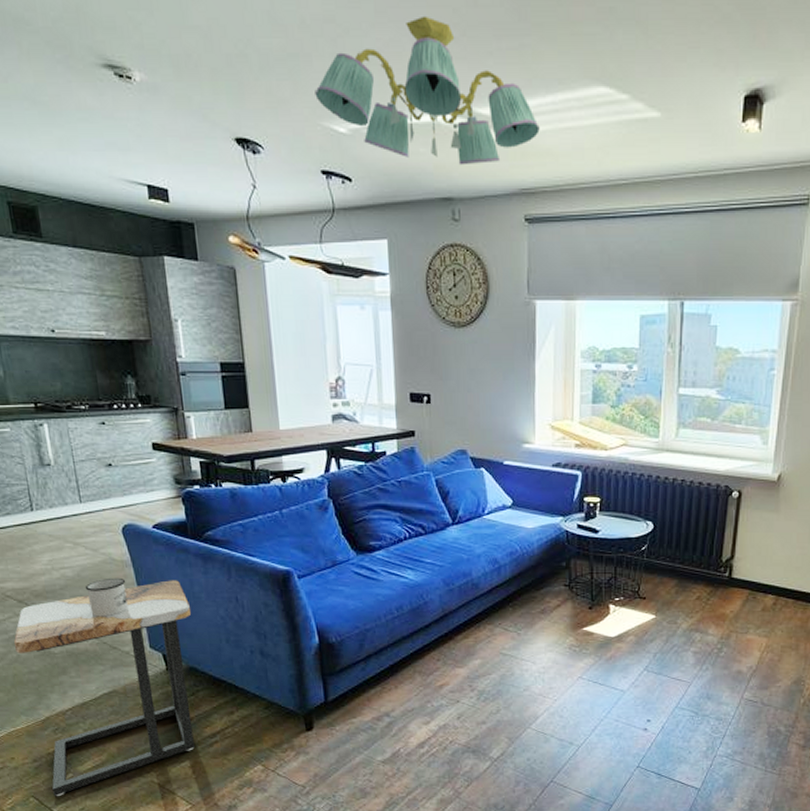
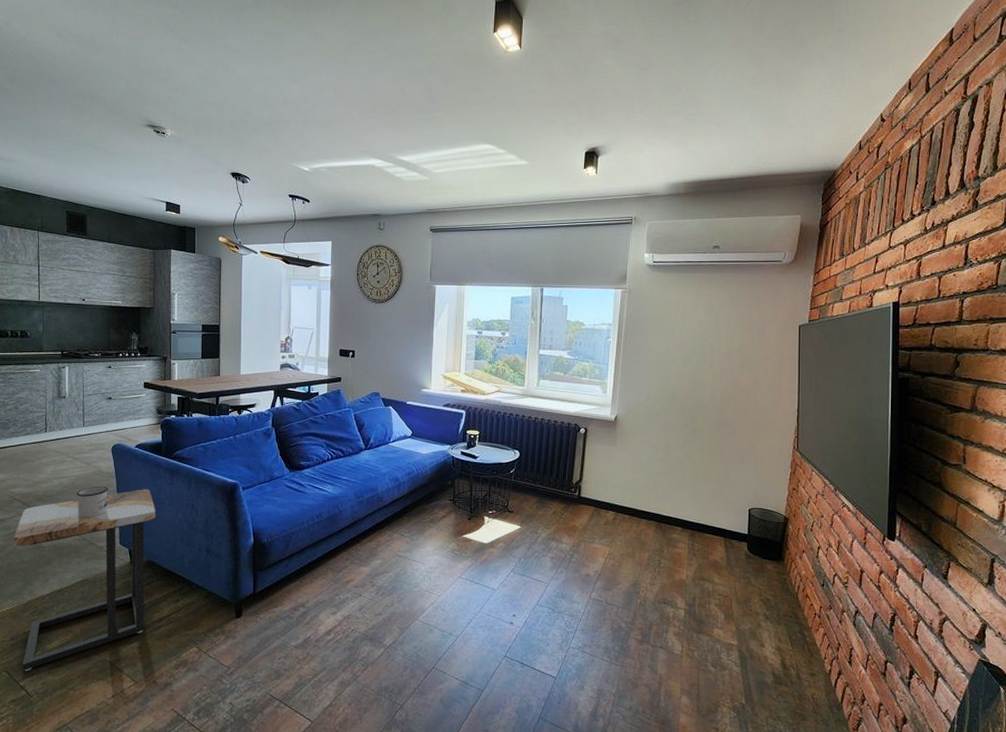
chandelier: present [315,15,540,165] -> none [289,98,443,193]

